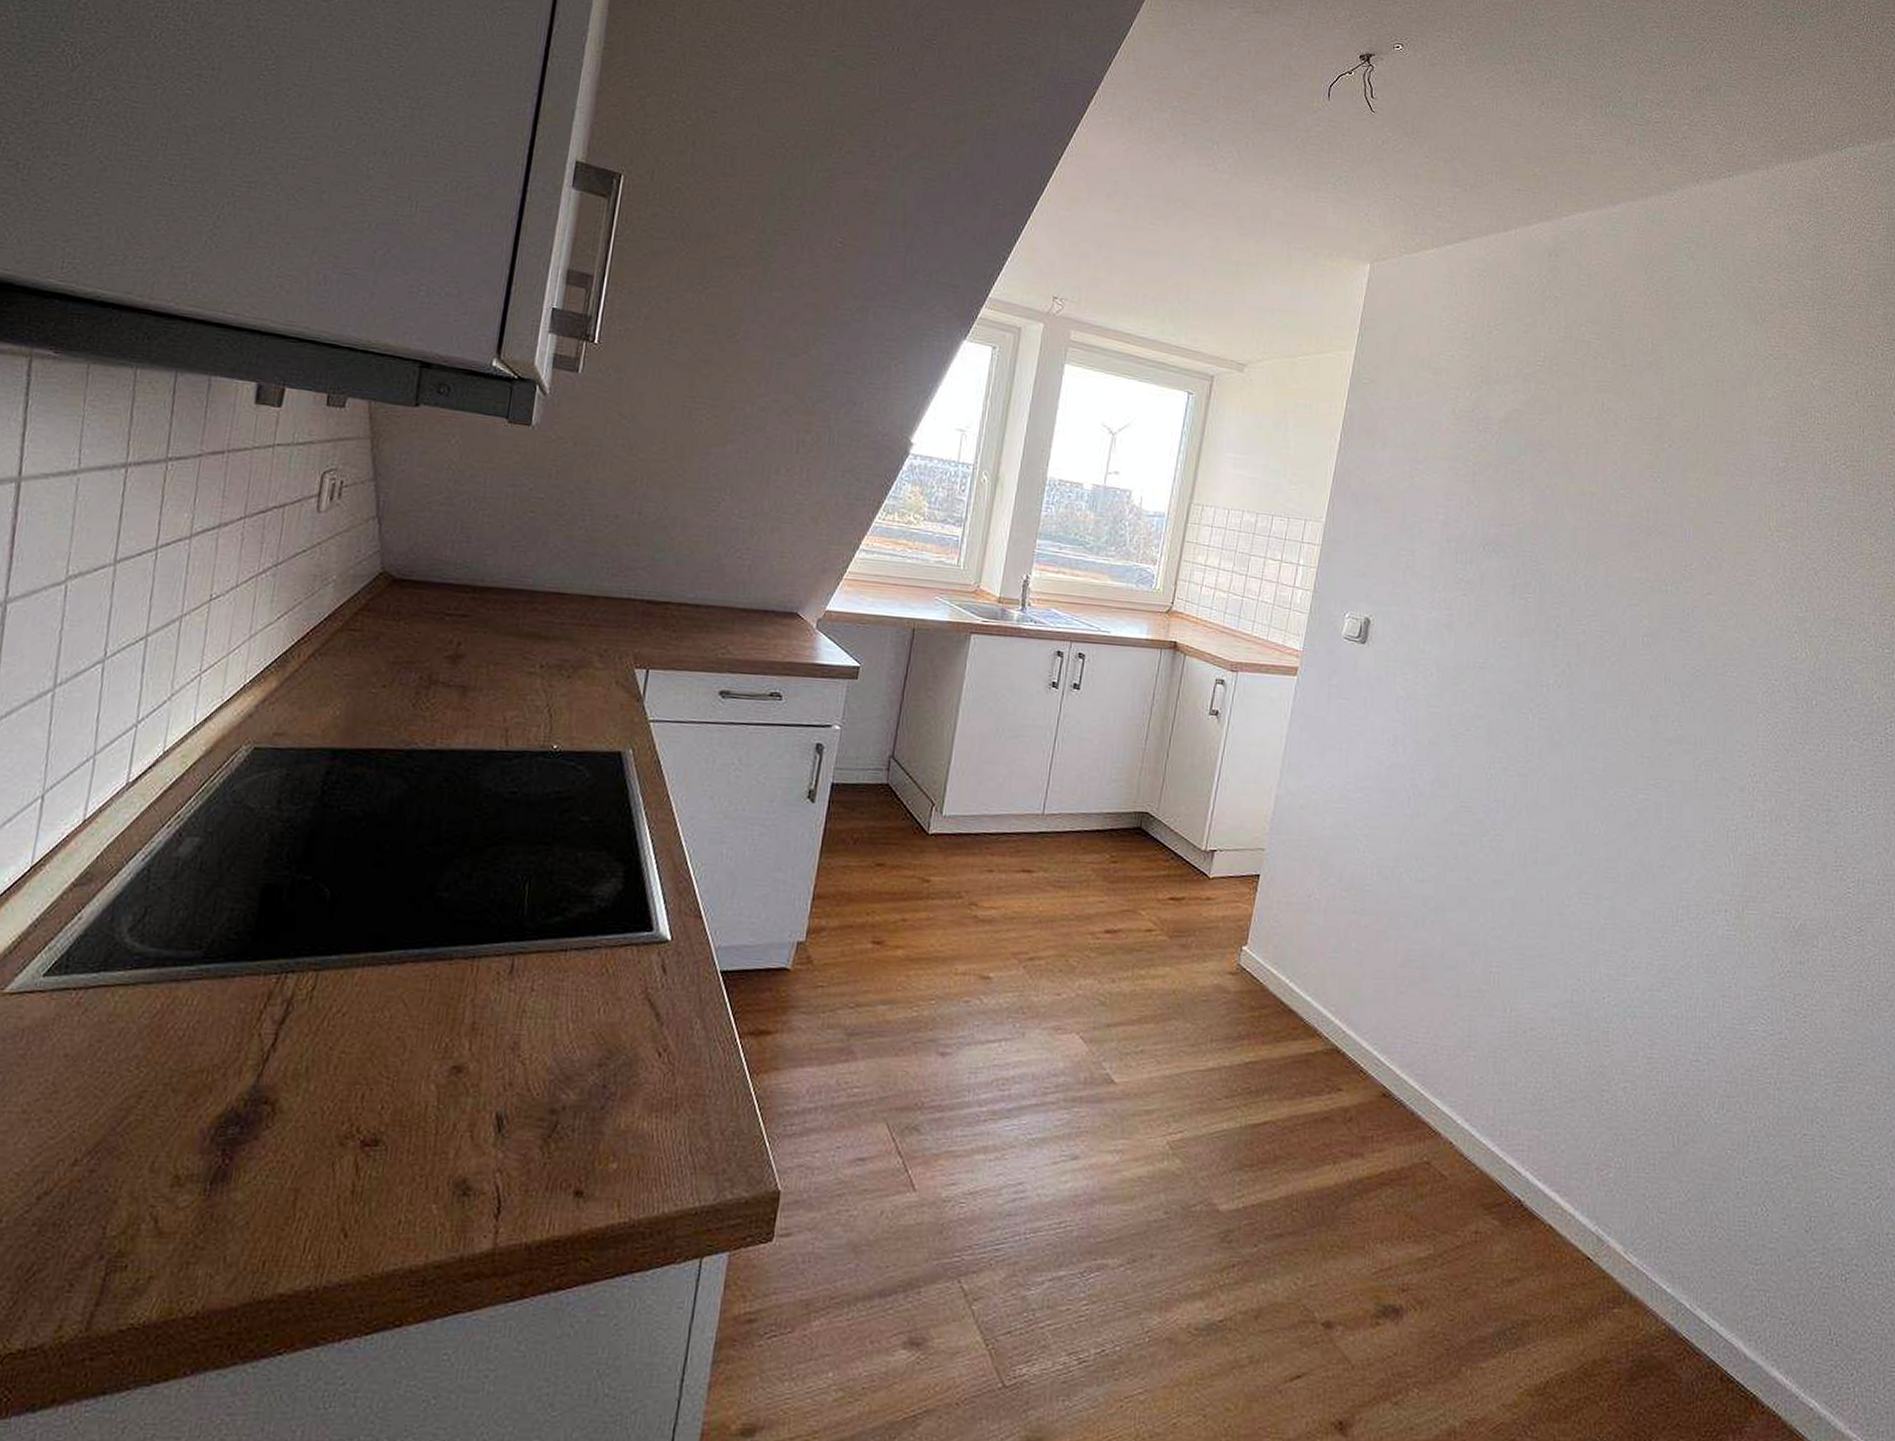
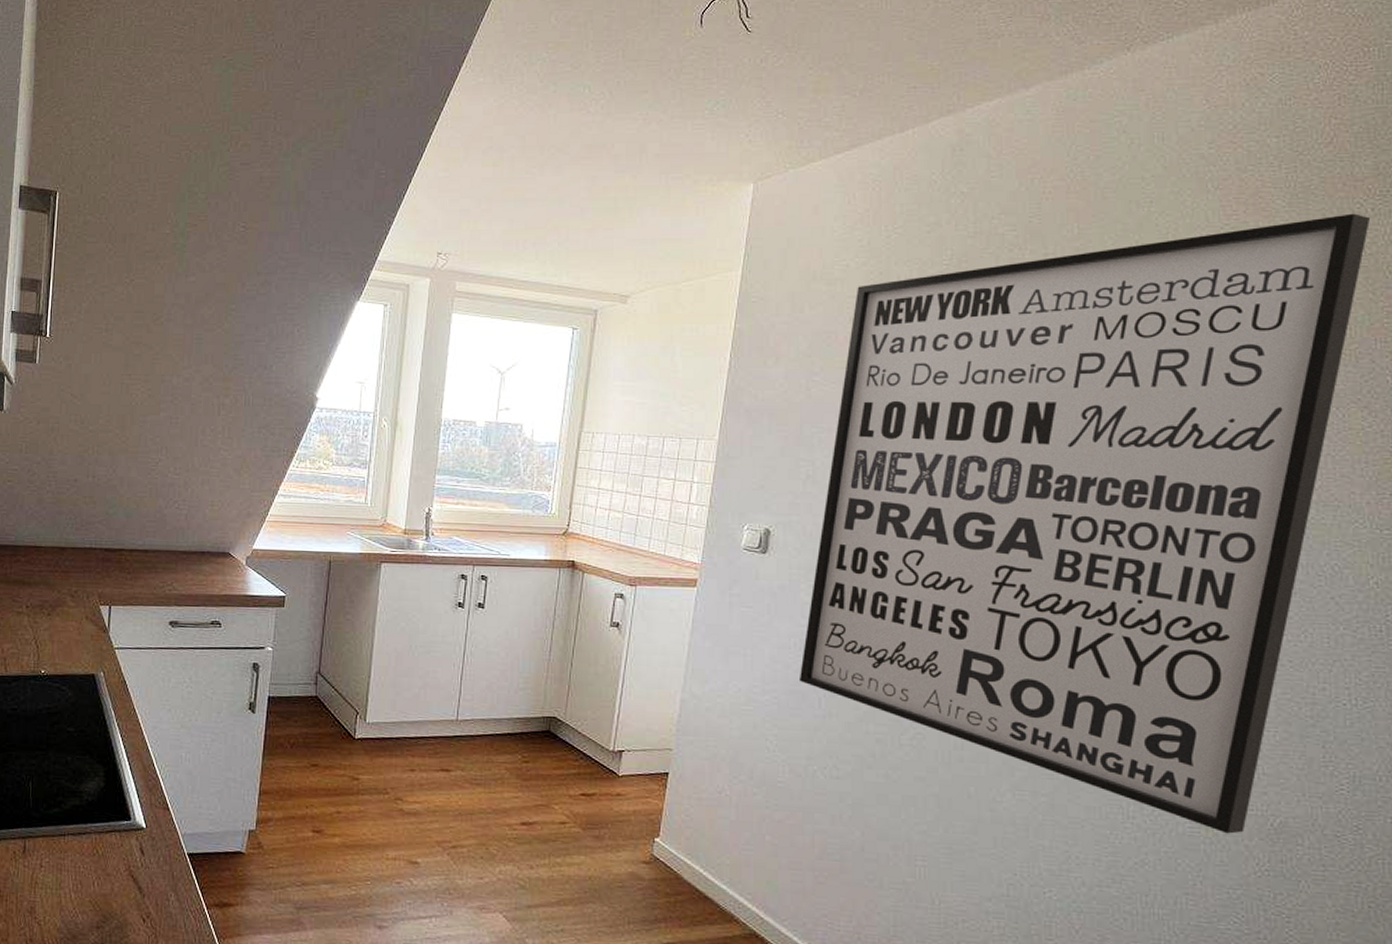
wall art: none [1391,356,1879,937] -> present [800,213,1370,834]

